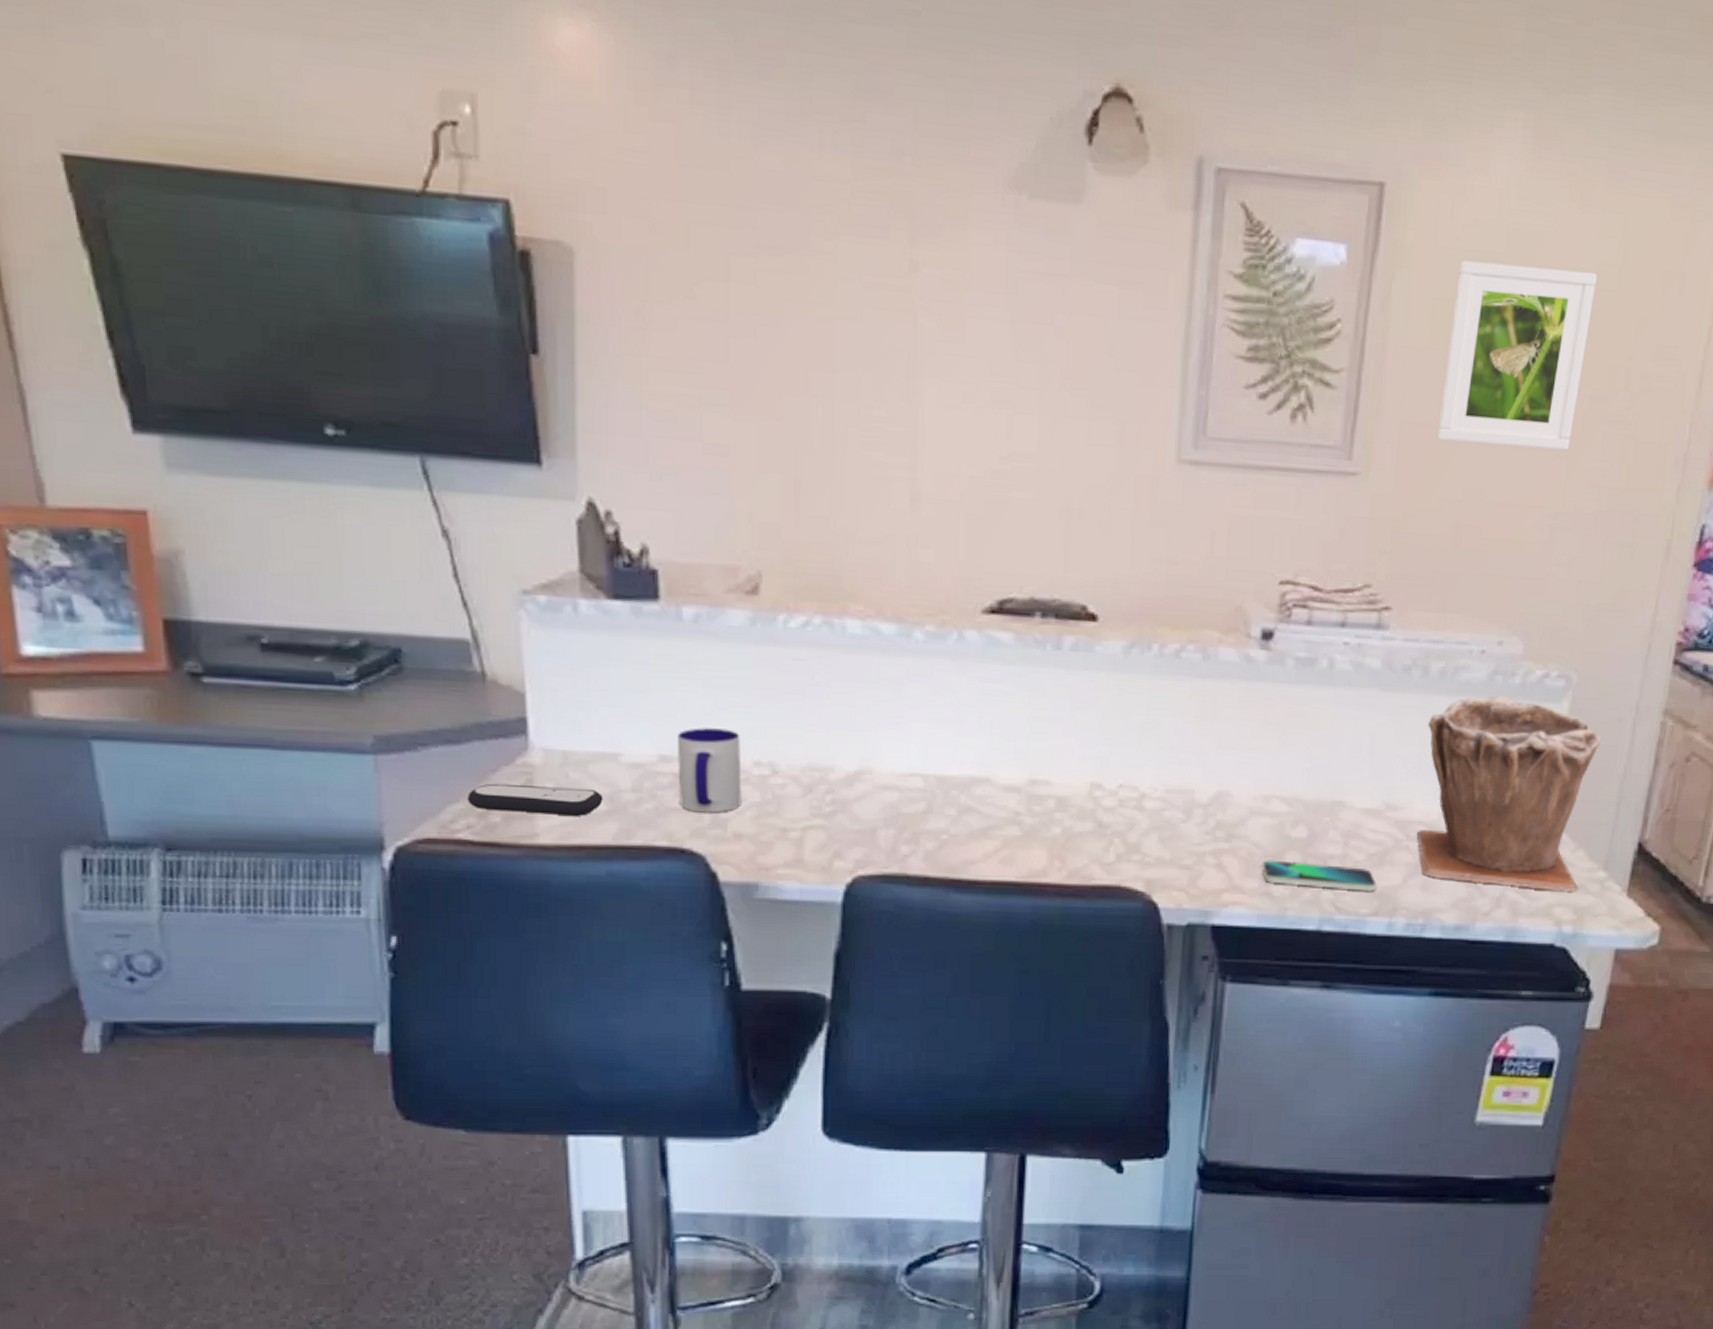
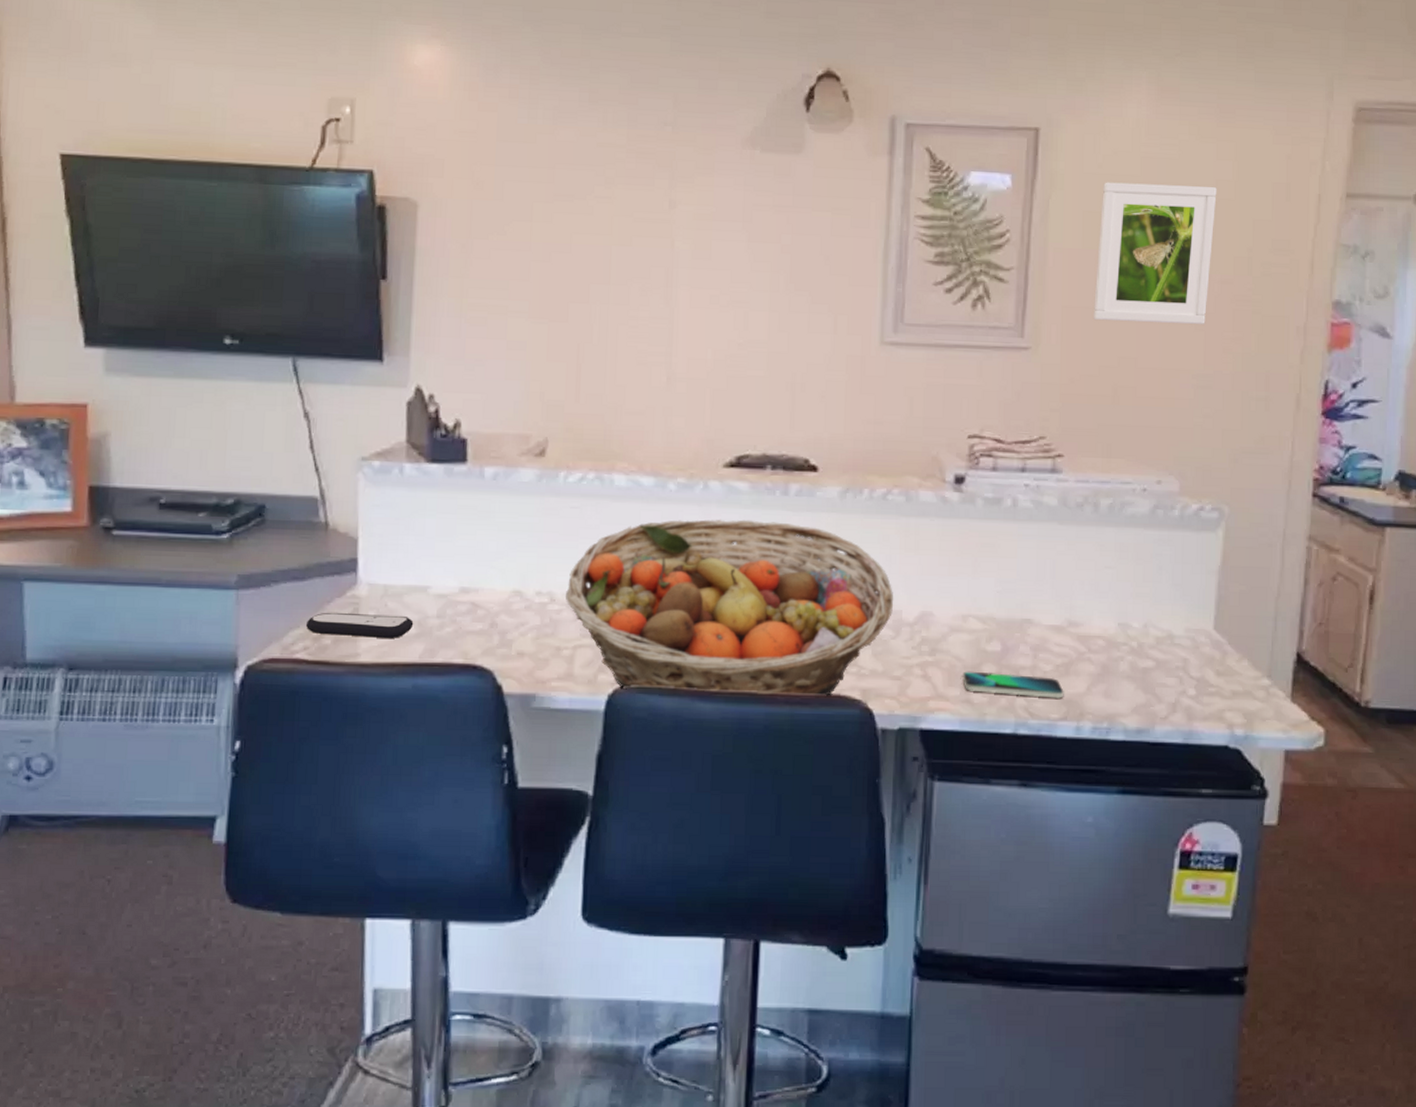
mug: present [678,728,742,813] -> none [474,564,526,635]
fruit basket: none [791,677,1186,889] -> present [566,519,894,697]
plant pot: present [1416,696,1601,891] -> none [1097,527,1255,697]

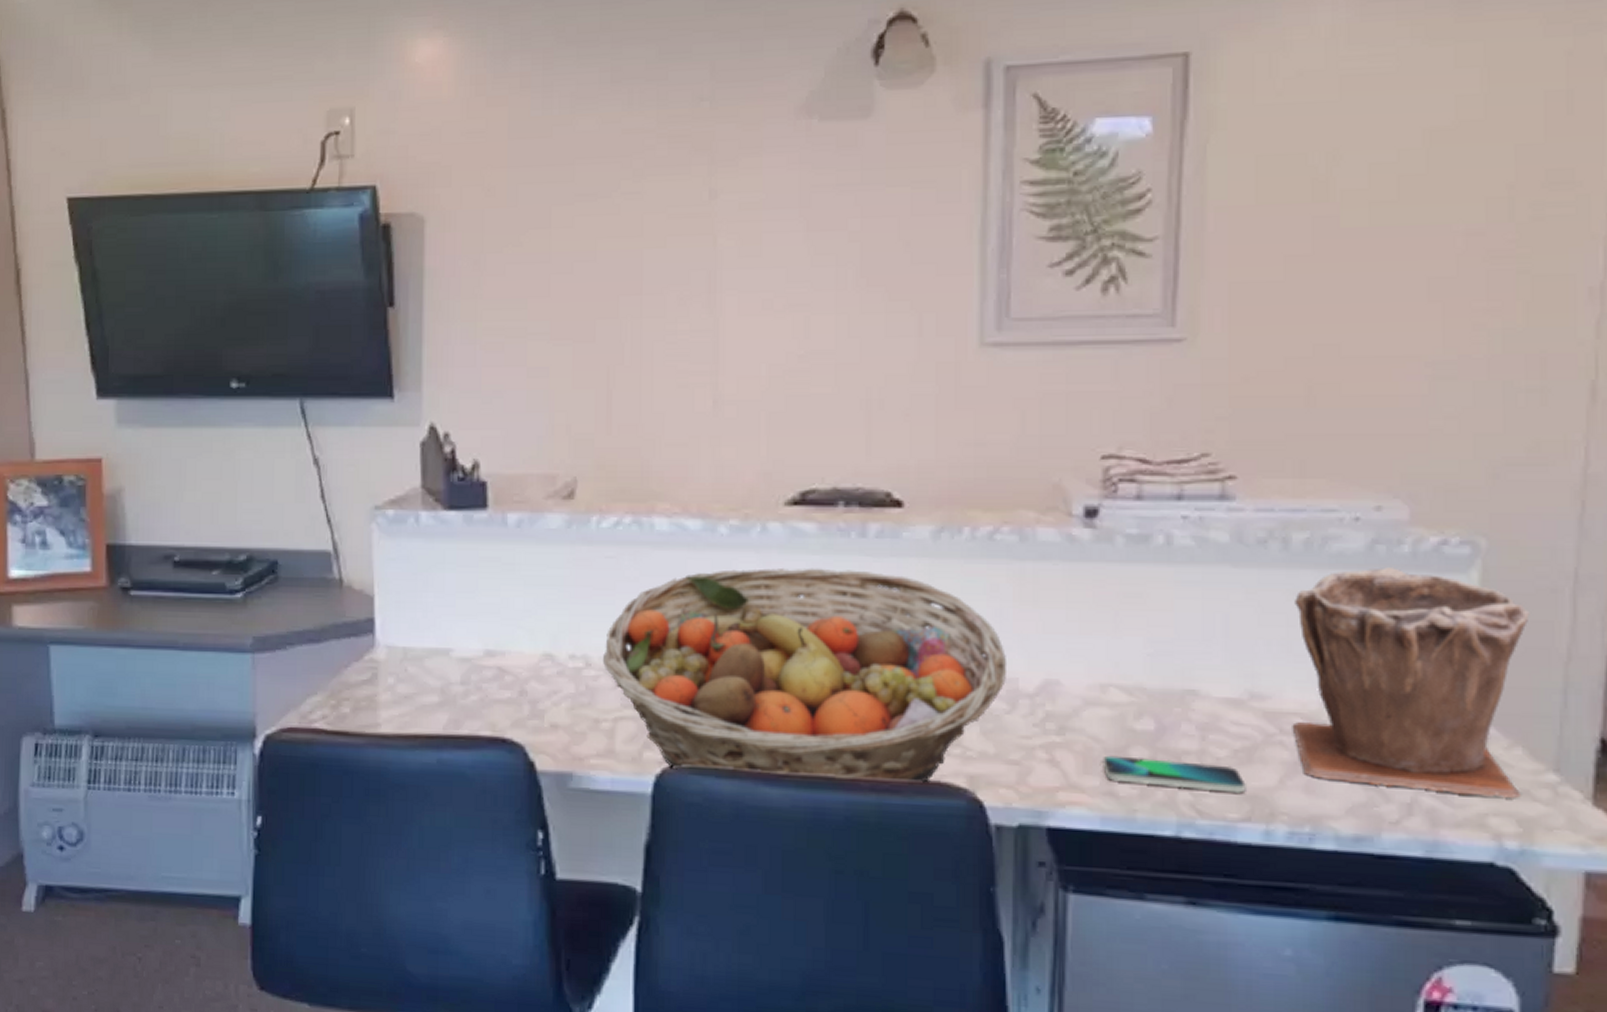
remote control: present [306,612,414,639] -> none [324,677,436,708]
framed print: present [1094,182,1217,325] -> none [1275,104,1457,298]
plant pot: none [1097,527,1255,697] -> present [1292,567,1530,798]

